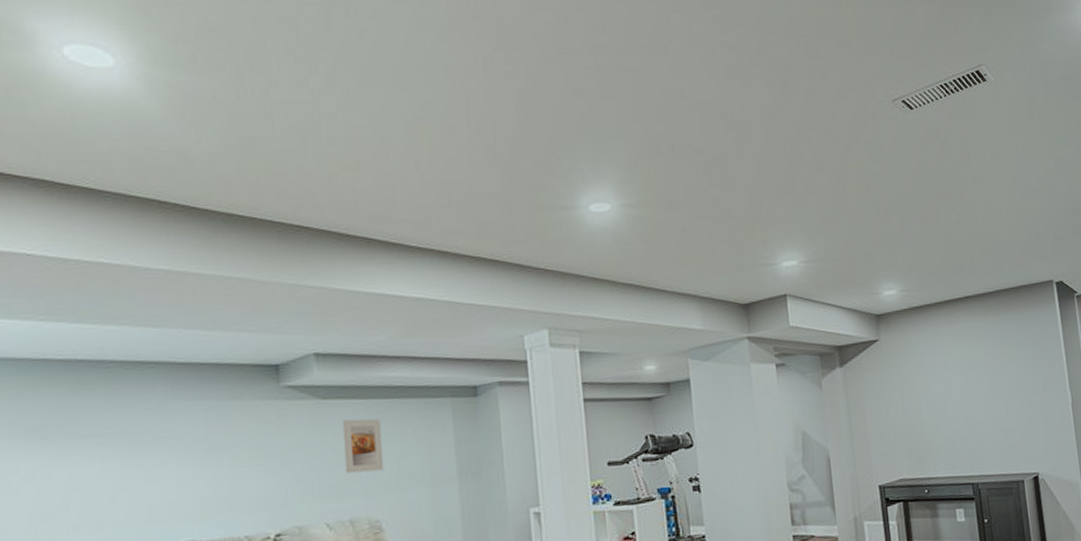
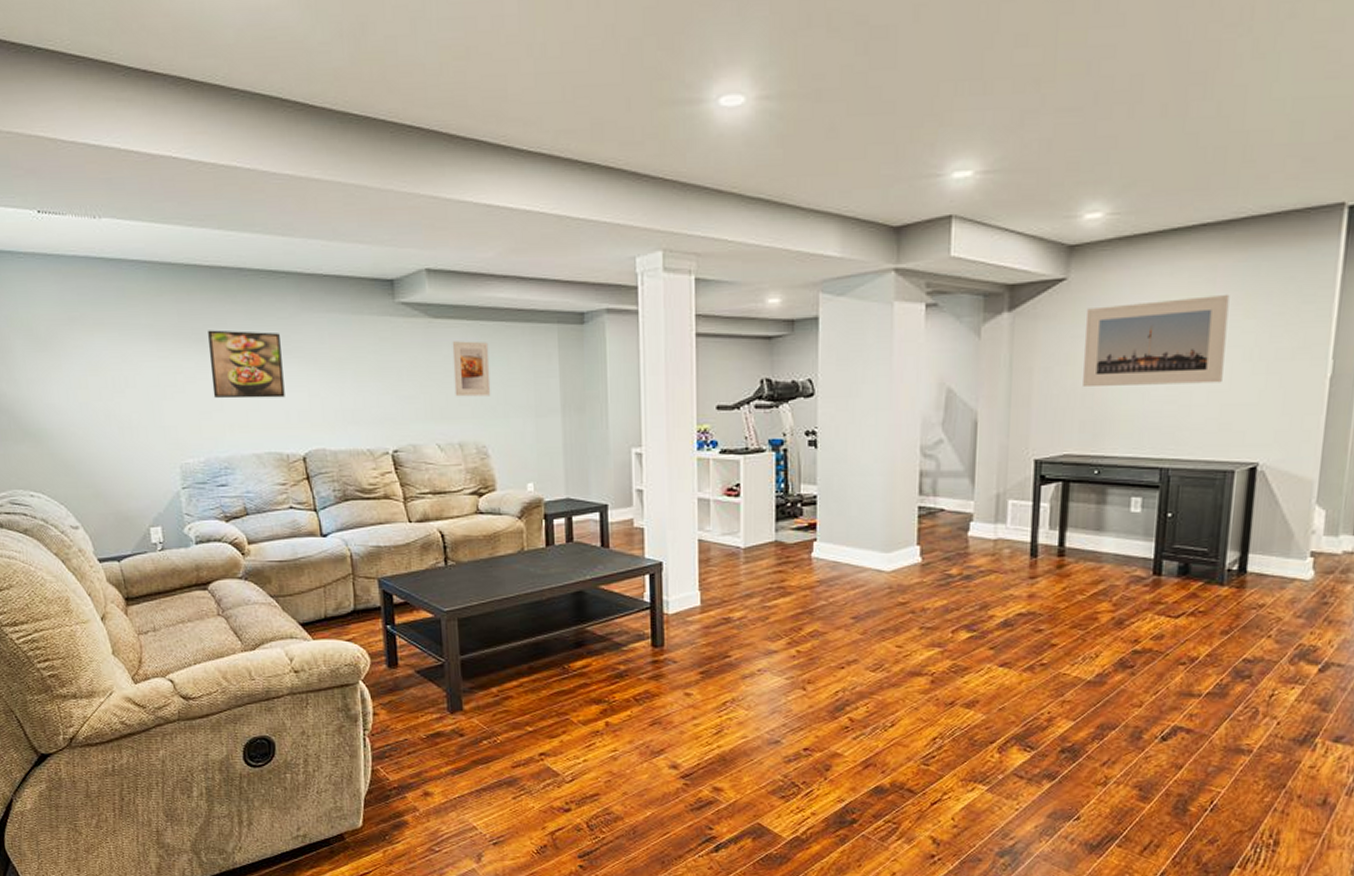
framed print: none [54,423,148,497] -> present [208,330,285,399]
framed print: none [898,346,1002,423] -> present [1083,294,1230,386]

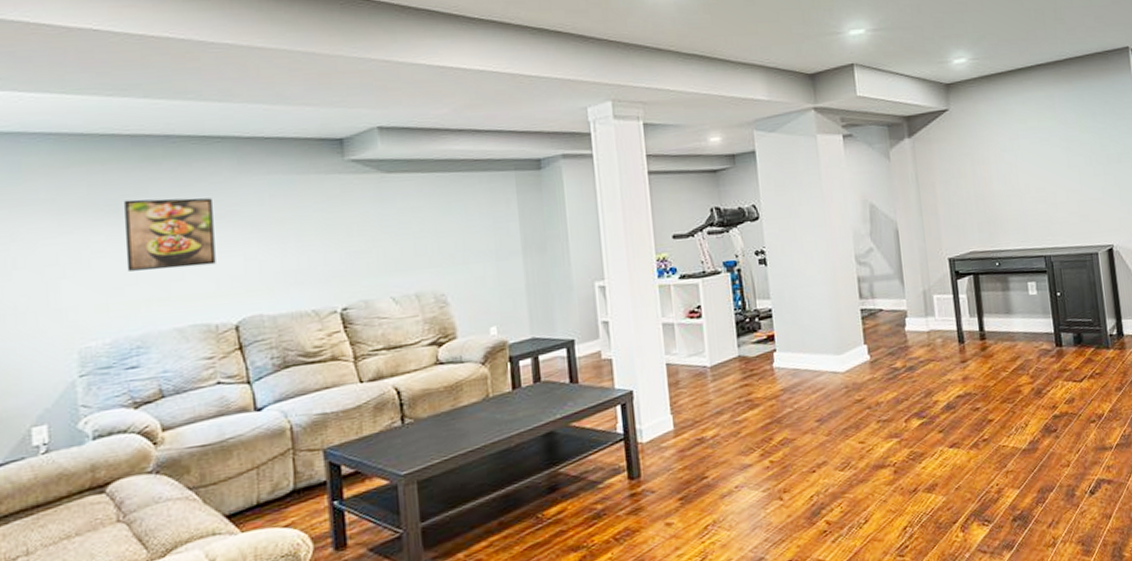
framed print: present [452,341,491,397] -> none [406,192,449,248]
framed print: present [1083,294,1230,386] -> none [968,115,1075,194]

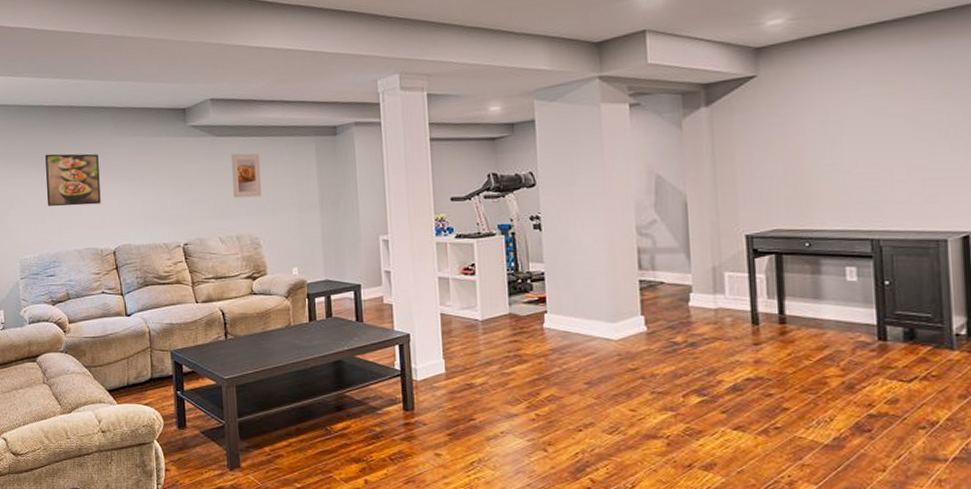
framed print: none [406,192,449,248] -> present [230,153,262,198]

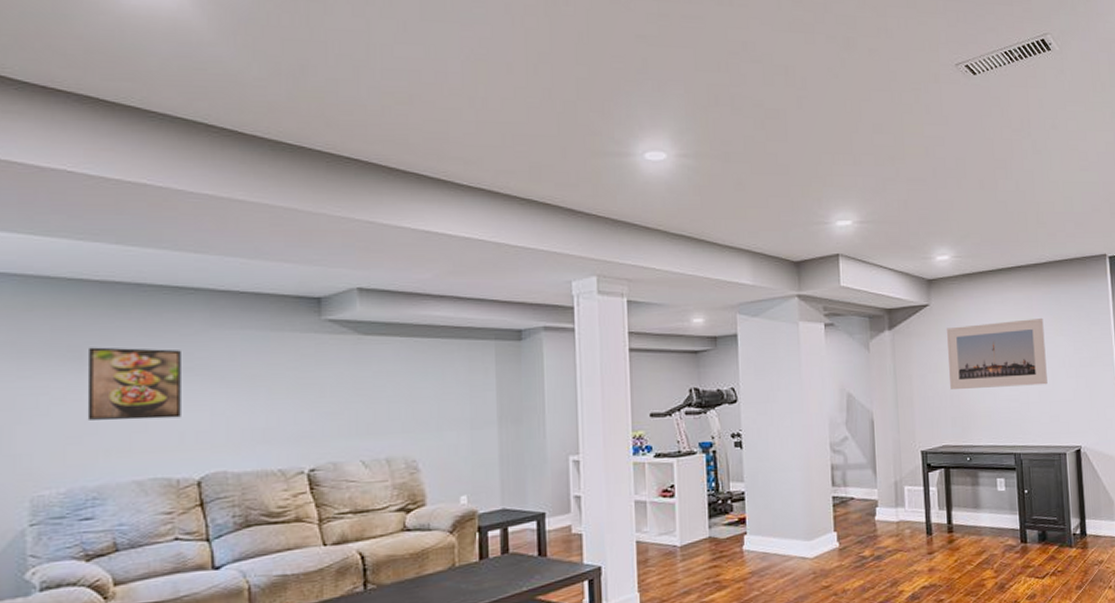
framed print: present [230,153,262,198] -> none [383,357,424,412]
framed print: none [780,80,921,168] -> present [947,317,1048,389]

